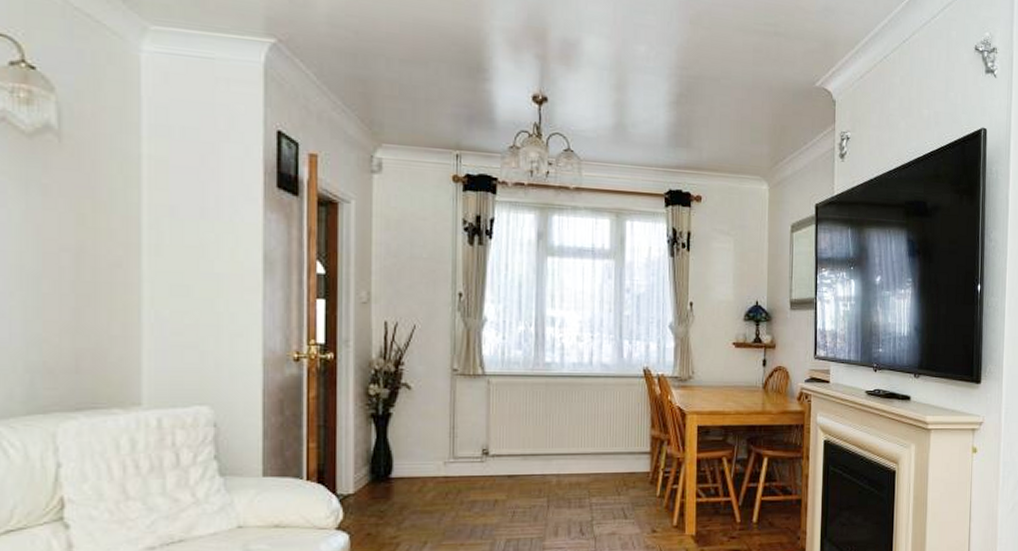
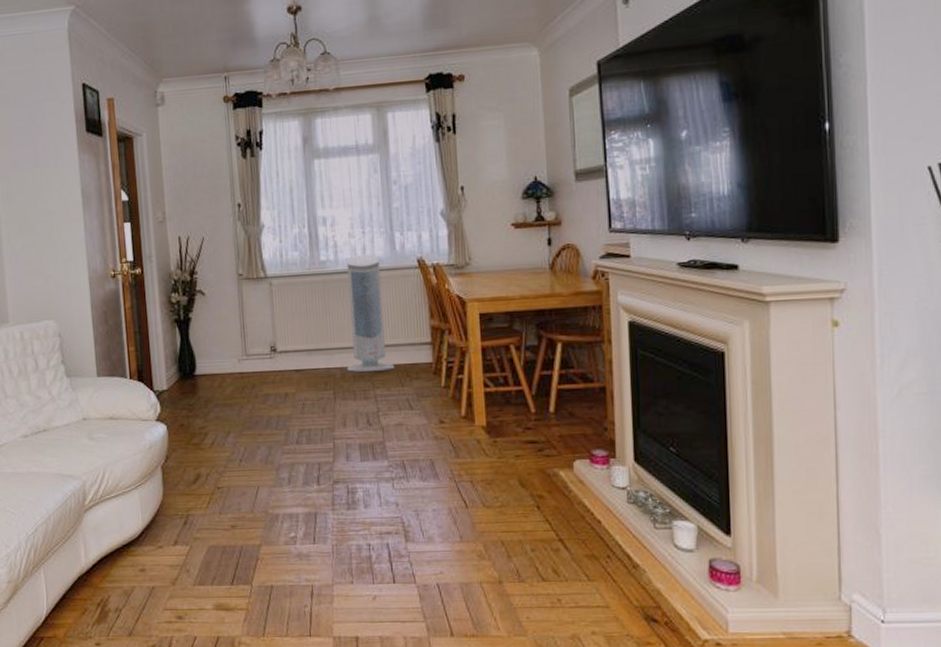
air purifier: none [563,359,613,479] -> present [346,253,395,372]

